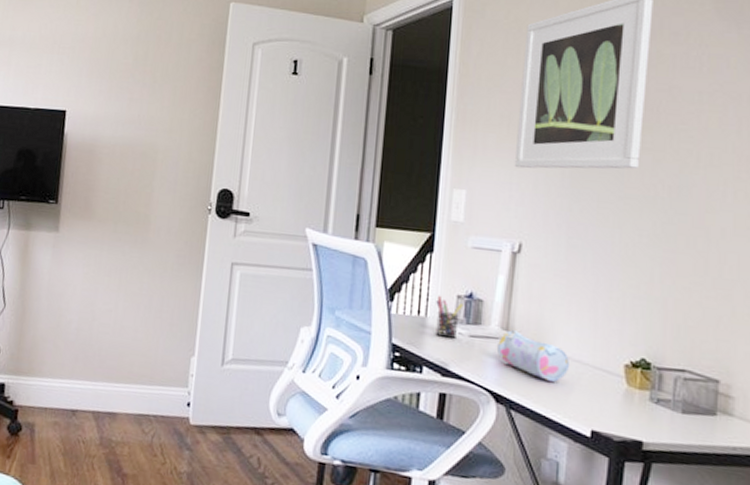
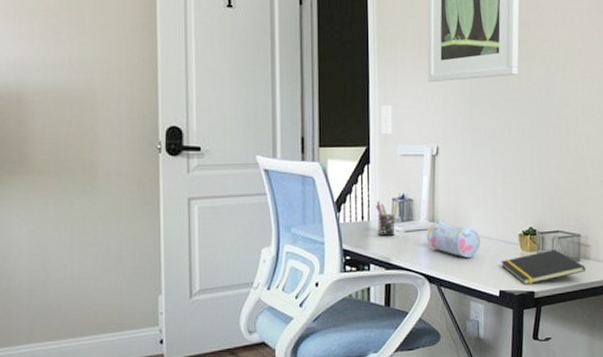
notepad: none [596,392,724,432] -> present [501,250,586,285]

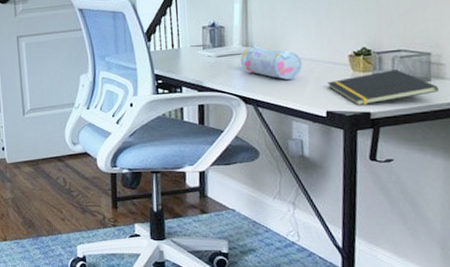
pen holder: present [376,200,398,236] -> none [186,29,208,62]

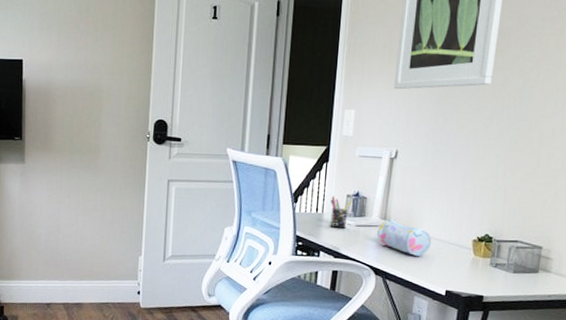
pen holder: none [186,29,208,62] -> present [330,195,352,228]
notepad: present [327,70,439,106] -> none [450,258,544,289]

